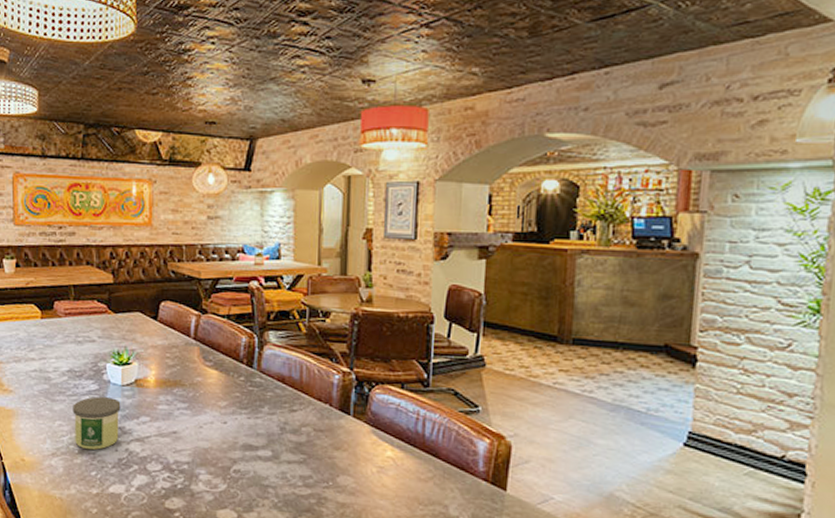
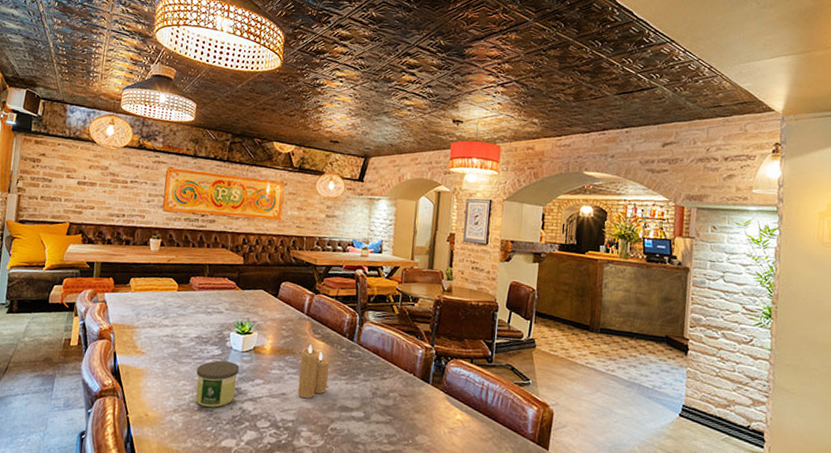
candle: none [191,374,227,437] -> present [297,345,329,399]

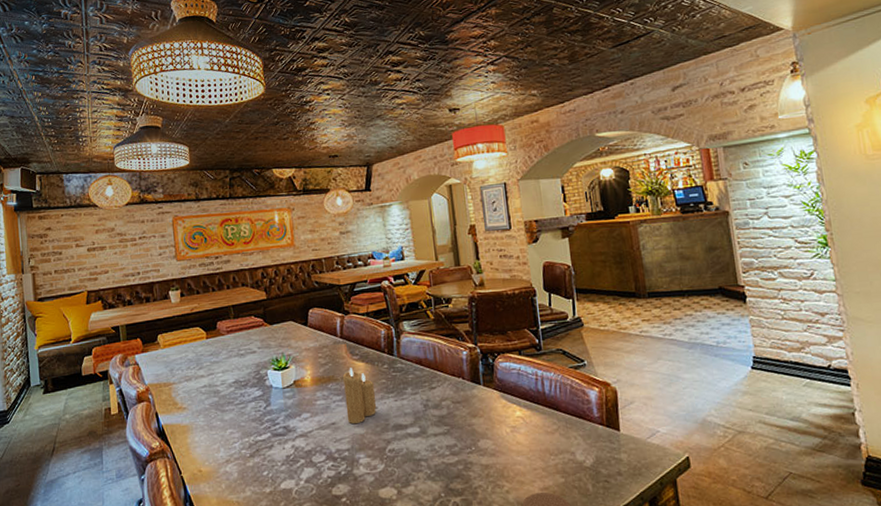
candle: present [195,360,240,408] -> none [241,401,285,451]

